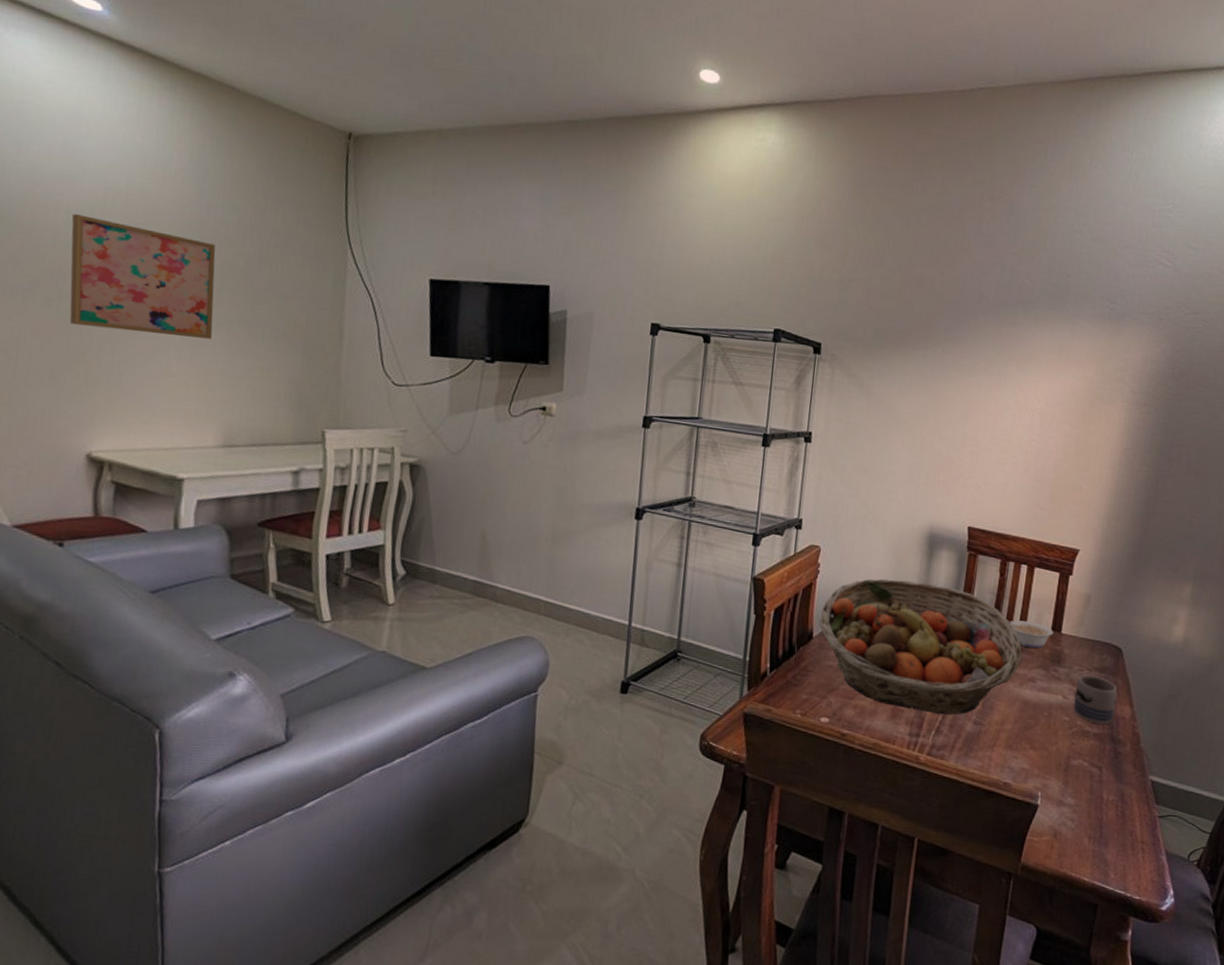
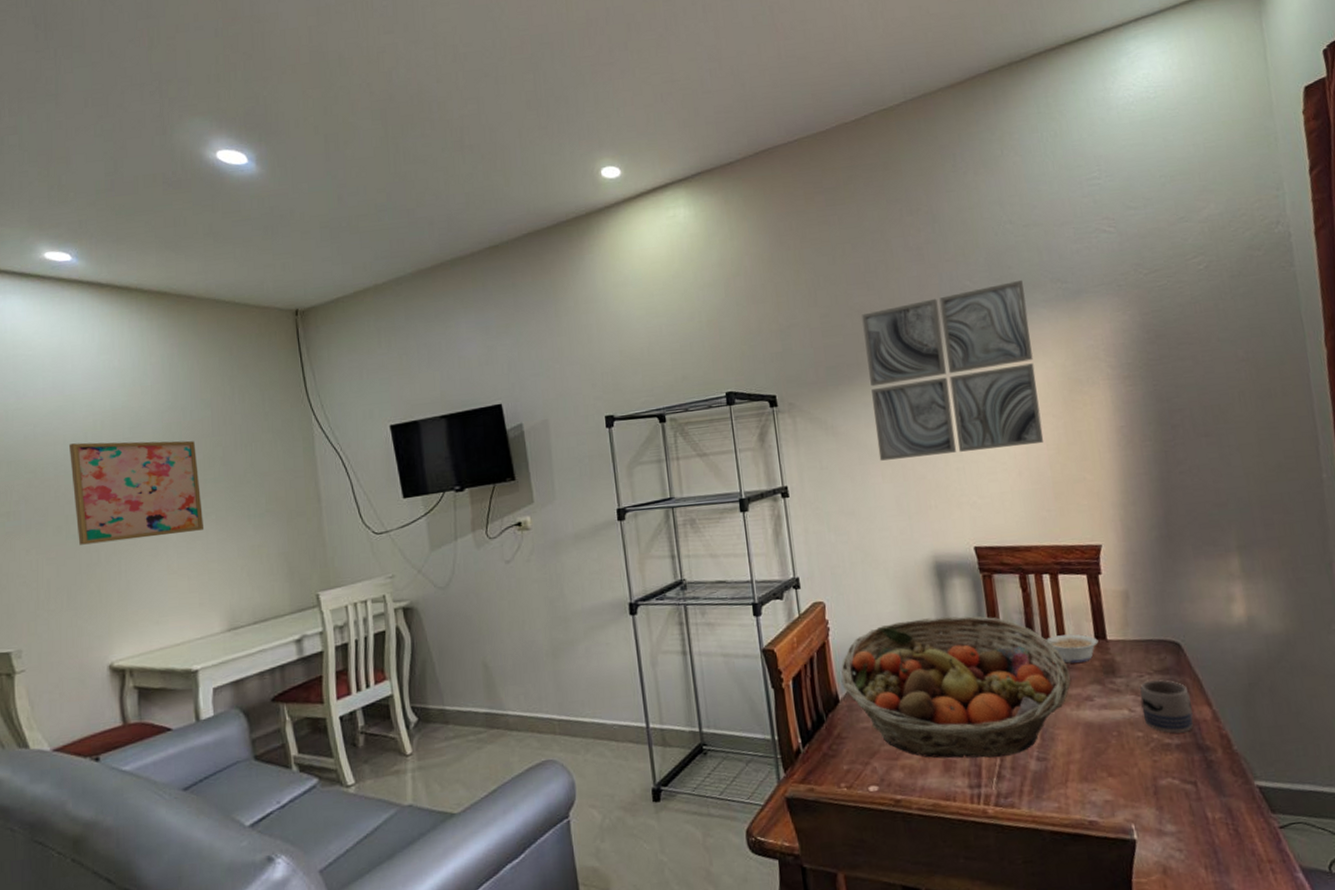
wall art: none [903,285,1076,447] -> present [862,279,1044,461]

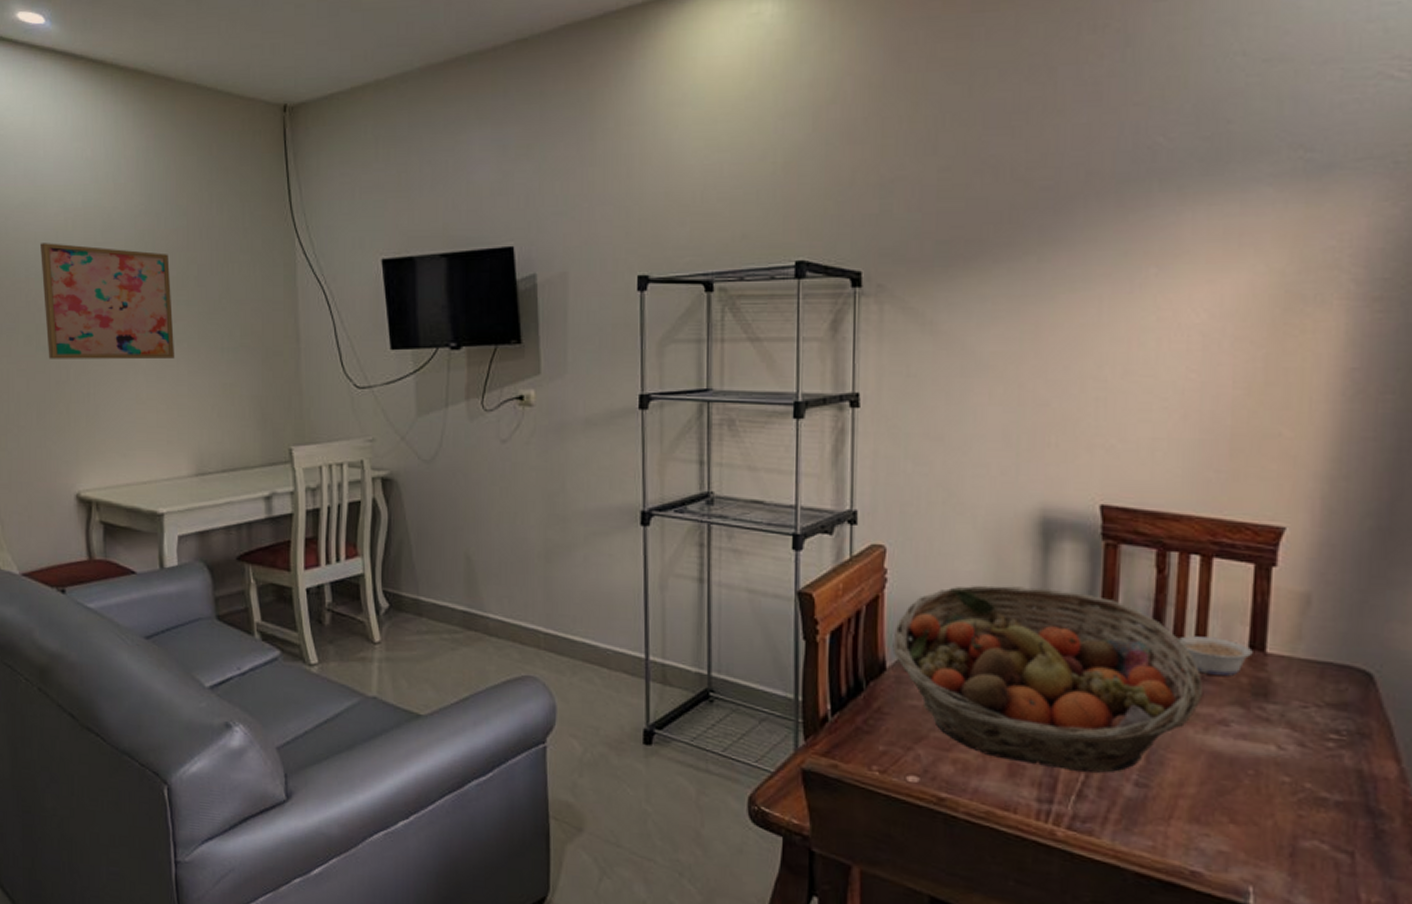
wall art: present [862,279,1044,461] -> none [989,141,1244,379]
mug: present [1139,680,1193,733] -> none [1296,715,1371,789]

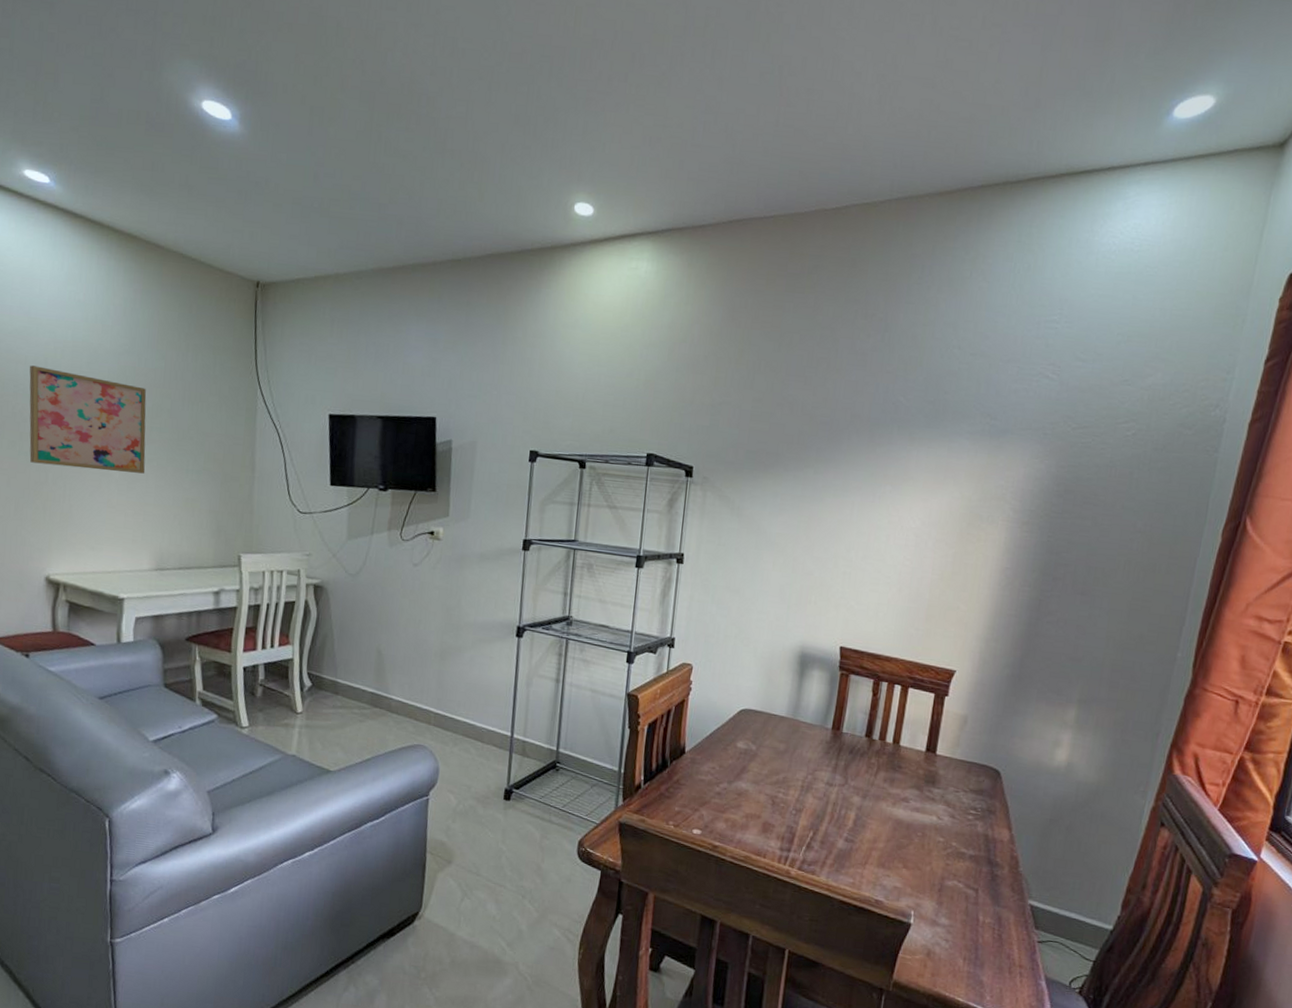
fruit basket: present [892,585,1202,773] -> none [691,696,895,832]
legume: present [1179,636,1253,676] -> none [882,740,928,769]

